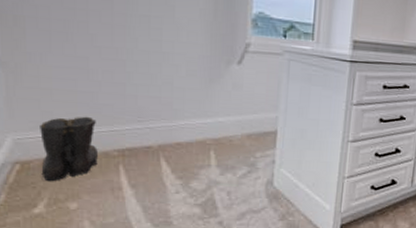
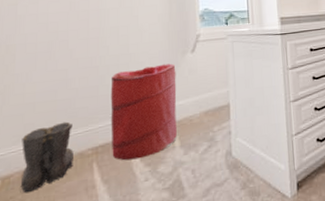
laundry hamper: none [139,71,218,170] -> present [111,63,177,161]

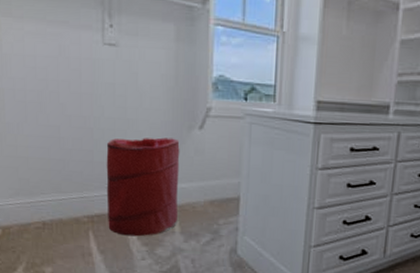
boots: present [20,121,73,193] -> none [18,183,69,247]

